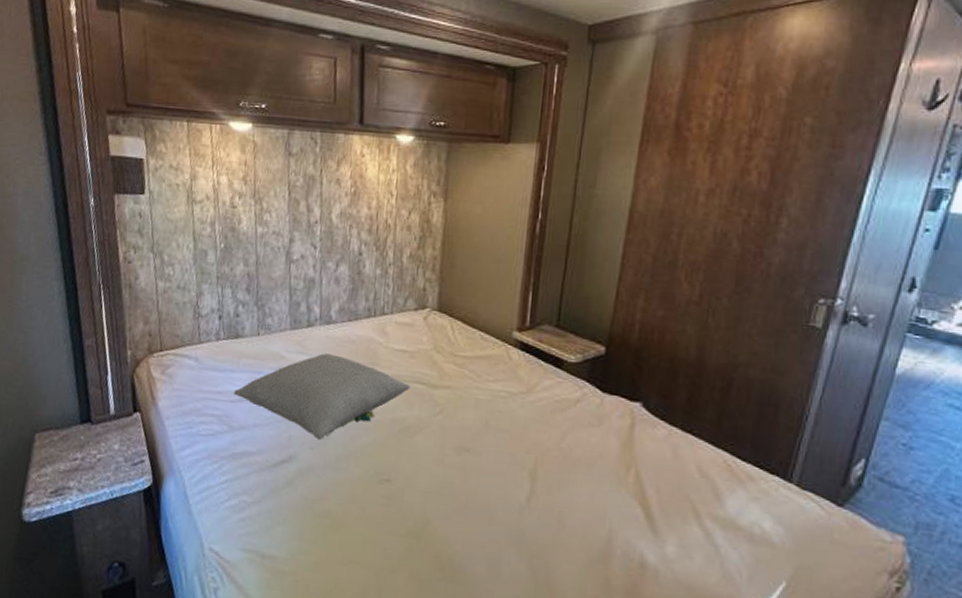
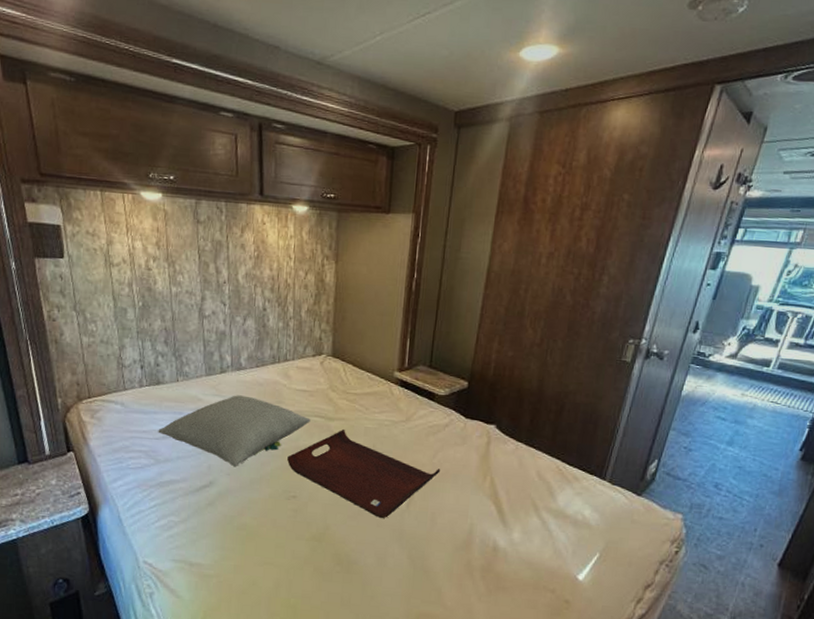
serving tray: none [381,400,570,515] -> present [287,430,441,518]

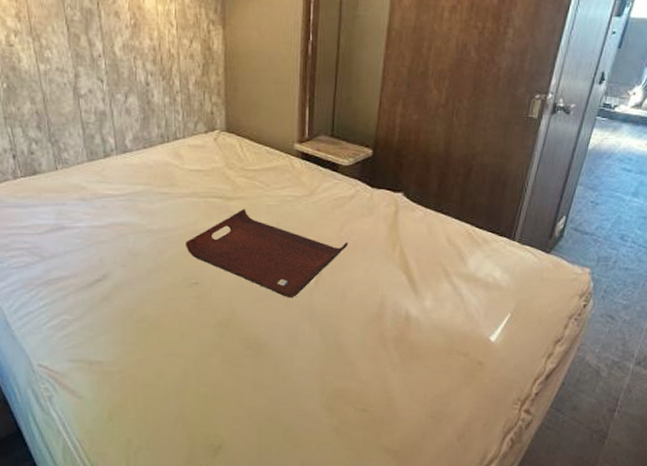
pillow: present [158,395,311,467] -> none [40,180,208,258]

